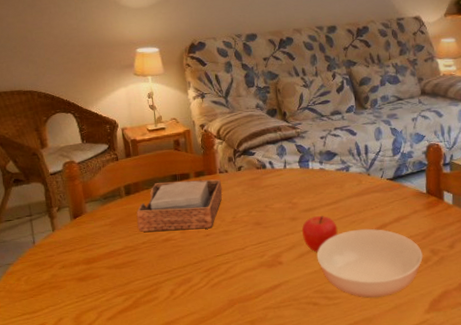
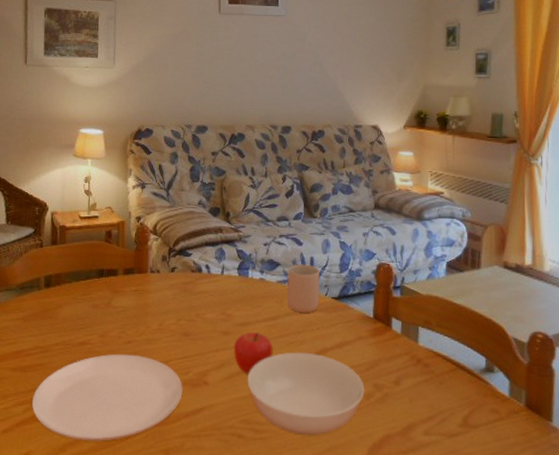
plate: none [129,245,261,320] -> present [32,353,183,441]
napkin holder: present [137,179,223,232] -> none [53,276,152,335]
cup: none [345,151,376,195] -> present [287,264,320,313]

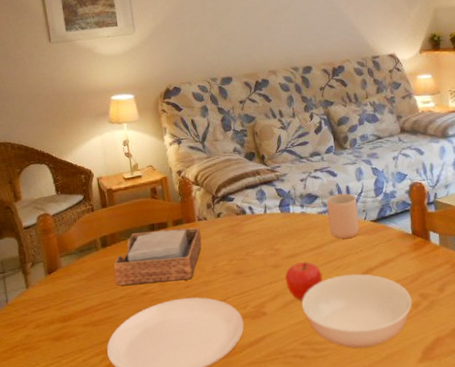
napkin holder: none [53,276,152,335] -> present [113,227,202,286]

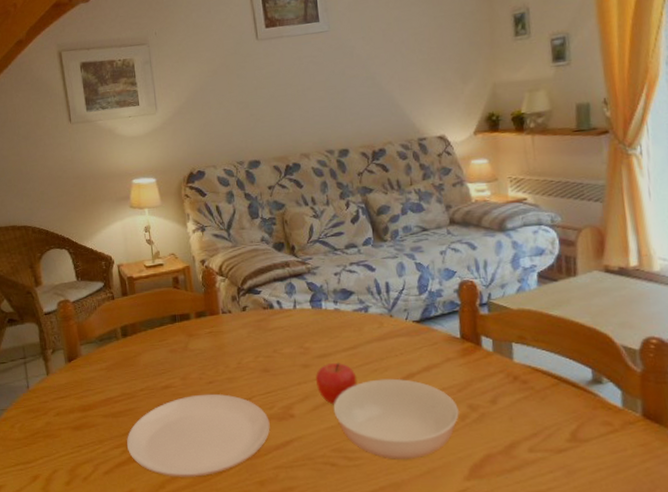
napkin holder: present [113,227,202,286] -> none [134,320,226,378]
cup: present [326,193,360,239] -> none [362,289,400,339]

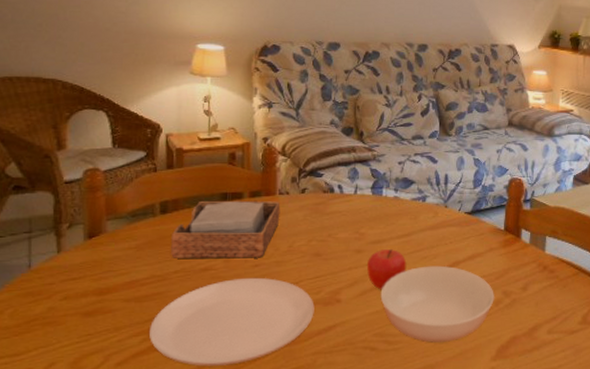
napkin holder: none [134,320,226,378] -> present [171,200,281,259]

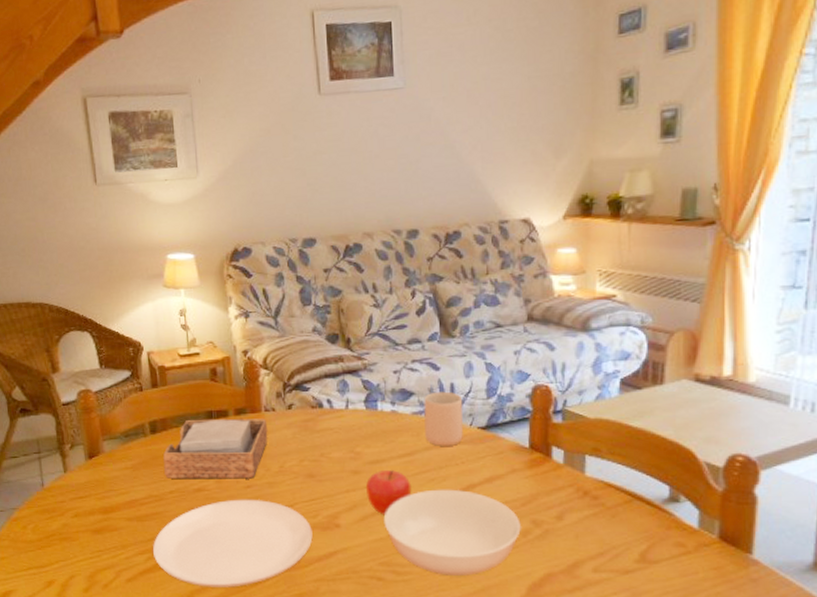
cup: none [421,181,454,228] -> present [424,391,464,446]

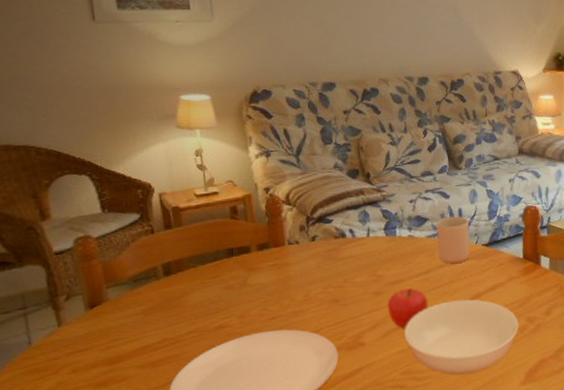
napkin holder: present [163,418,268,479] -> none [179,251,292,320]

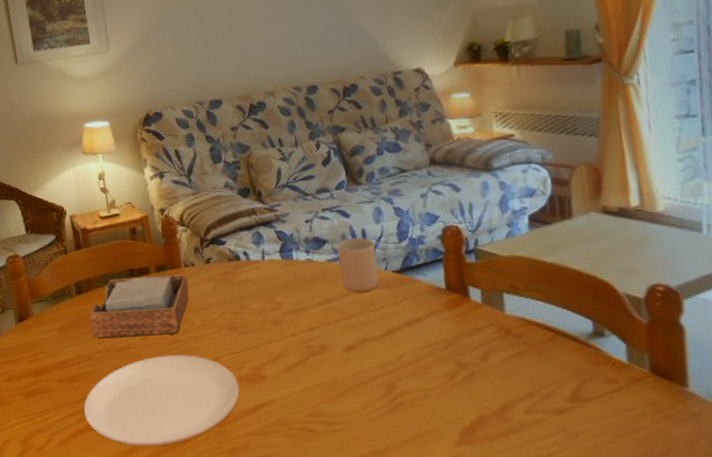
napkin holder: none [179,251,292,320] -> present [90,274,189,338]
fruit: present [387,288,428,329] -> none [287,318,334,365]
bowl: present [404,298,519,375] -> none [308,334,447,424]

